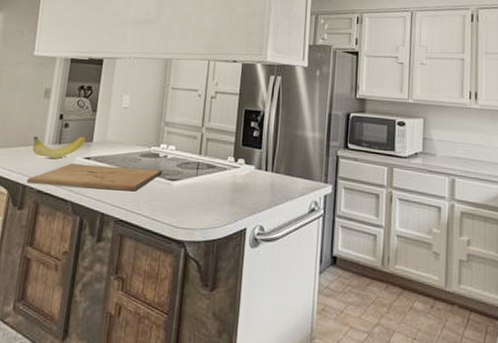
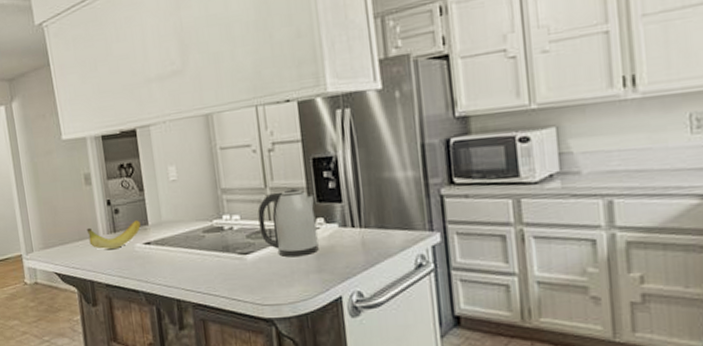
cutting board: present [26,163,163,192] -> none [92,244,232,278]
kettle: none [189,130,241,190] -> present [257,187,319,258]

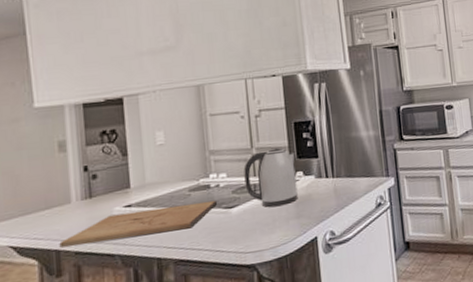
fruit: present [86,220,141,249] -> none [56,184,121,217]
cutting board: none [92,244,232,278] -> present [59,200,218,248]

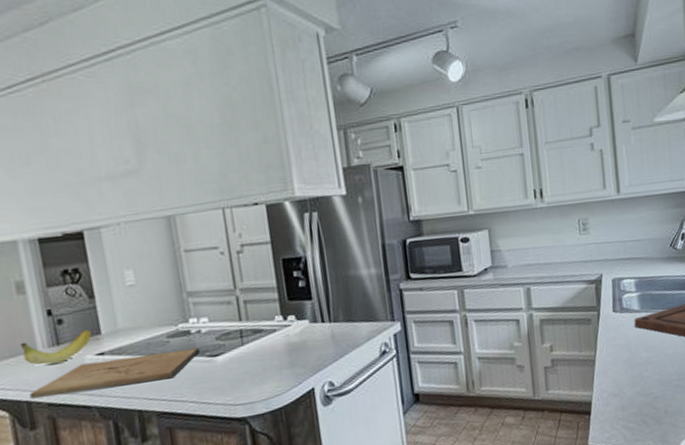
fruit: none [56,184,121,217] -> present [20,330,91,366]
kettle: present [243,147,298,208] -> none [227,288,291,356]

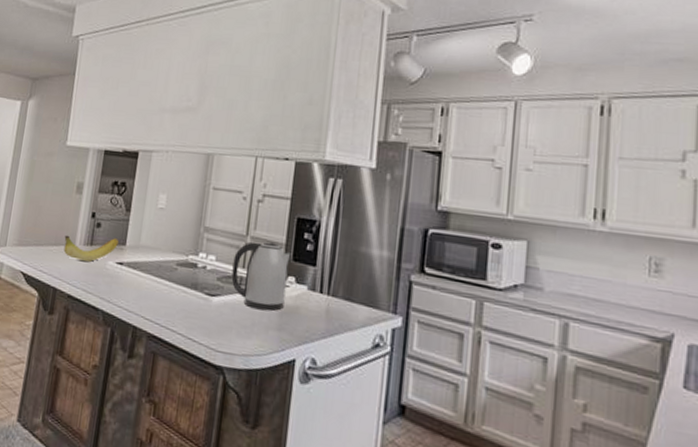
cutting board: present [29,347,201,399] -> none [57,267,201,305]
kettle: none [227,288,291,356] -> present [231,241,291,311]

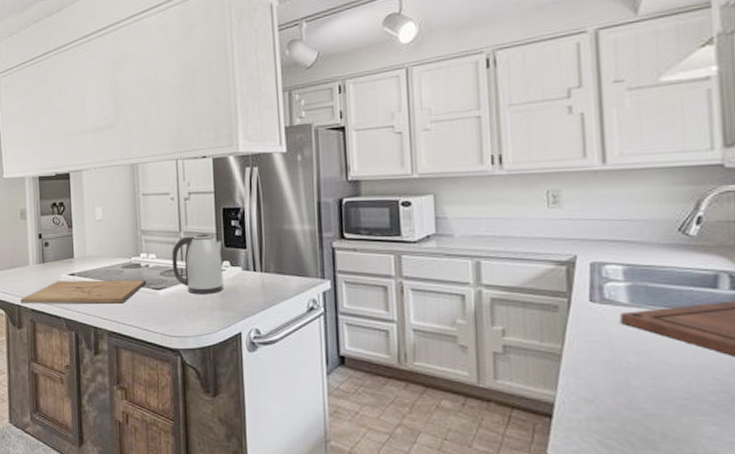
cutting board: none [57,267,201,305] -> present [20,279,147,304]
fruit: present [63,235,119,262] -> none [18,253,67,277]

